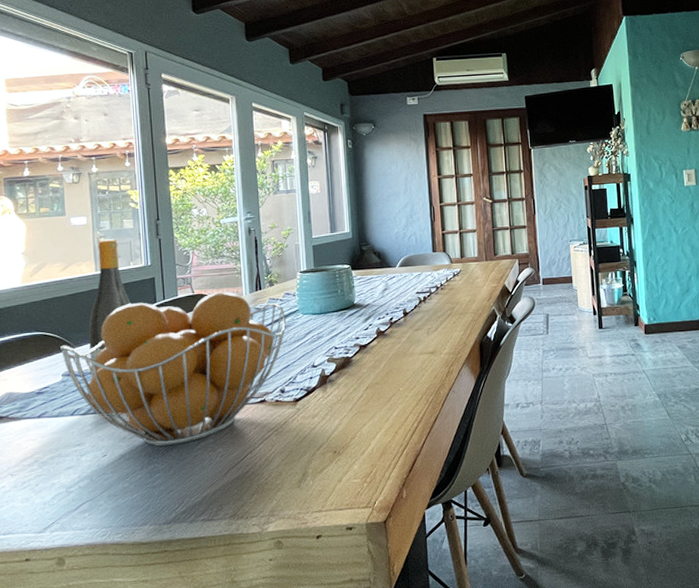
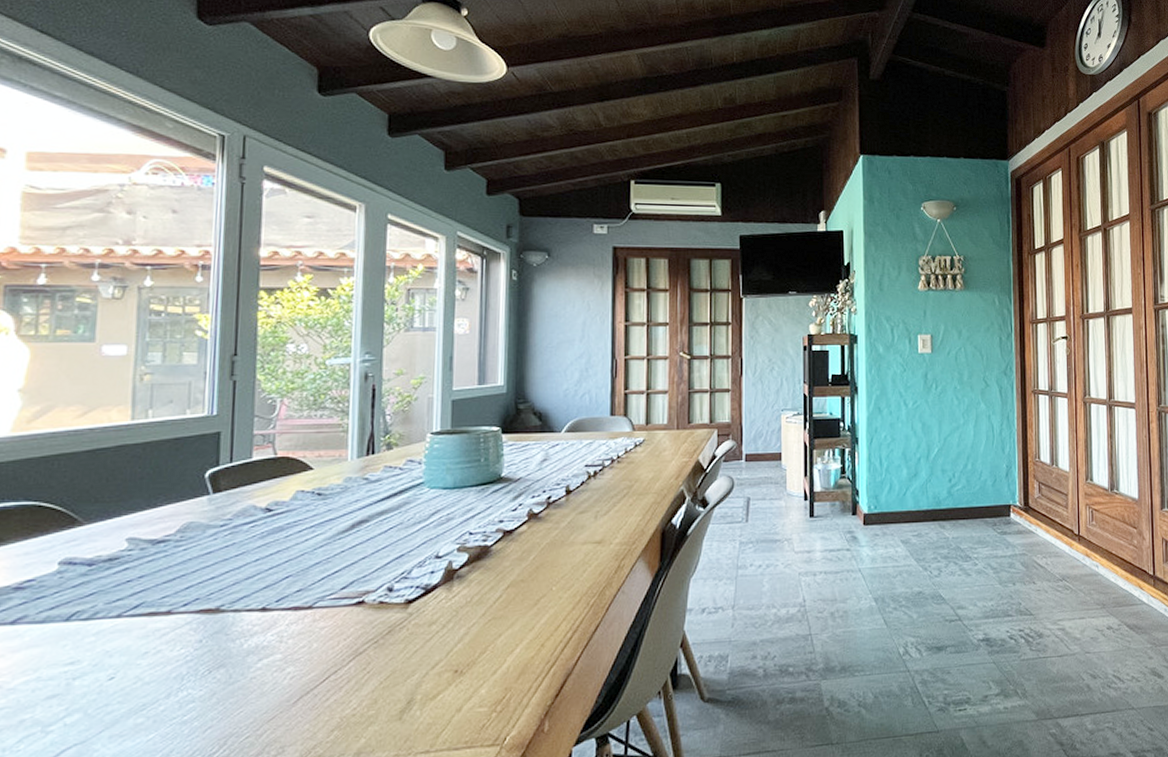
fruit basket: present [60,291,287,447] -> none [61,454,406,665]
wine bottle: present [89,239,131,378] -> none [104,377,181,568]

